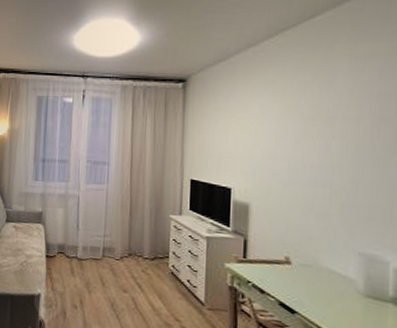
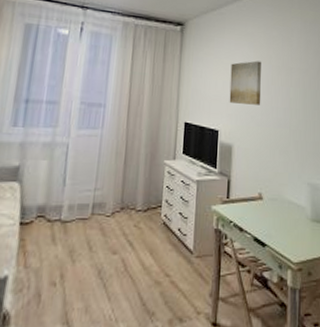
wall art: none [244,112,288,162] -> present [229,60,261,105]

